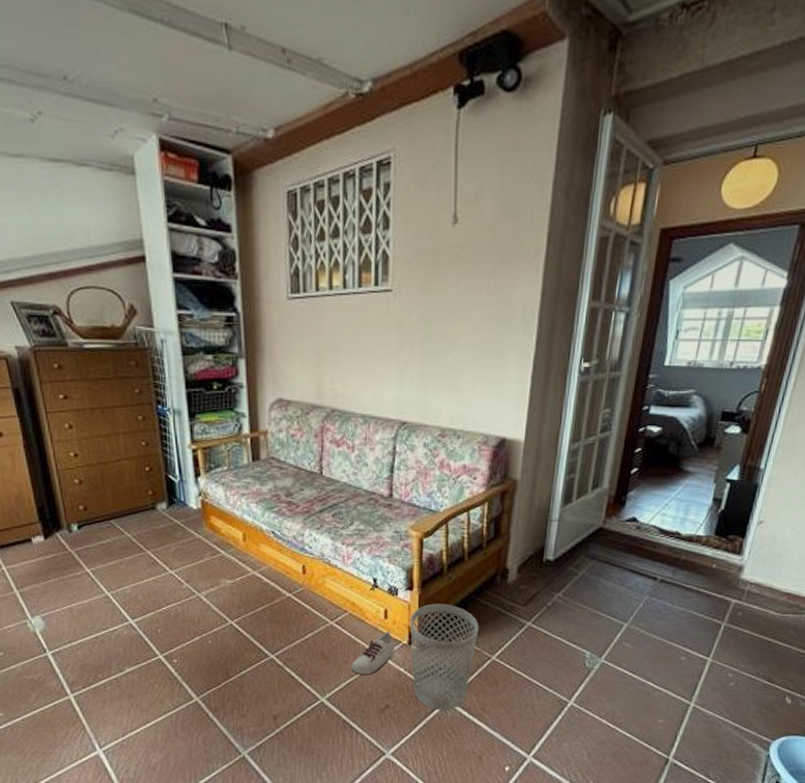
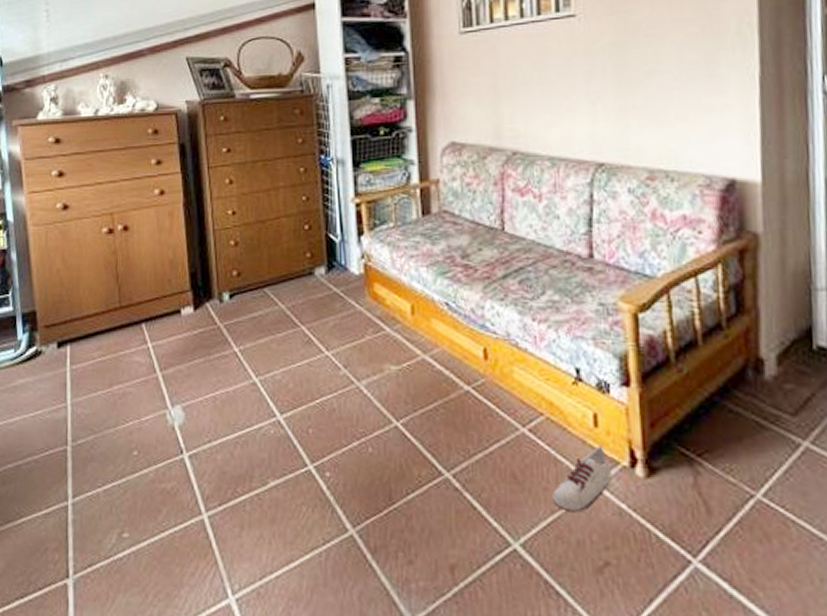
wastebasket: present [410,603,479,710] -> none [629,407,731,578]

